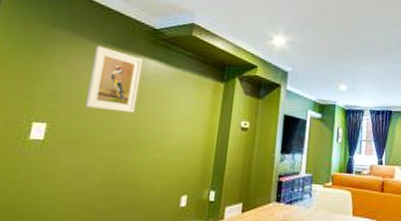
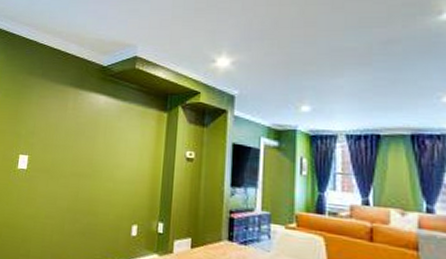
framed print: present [85,45,144,113] -> none [53,87,95,145]

